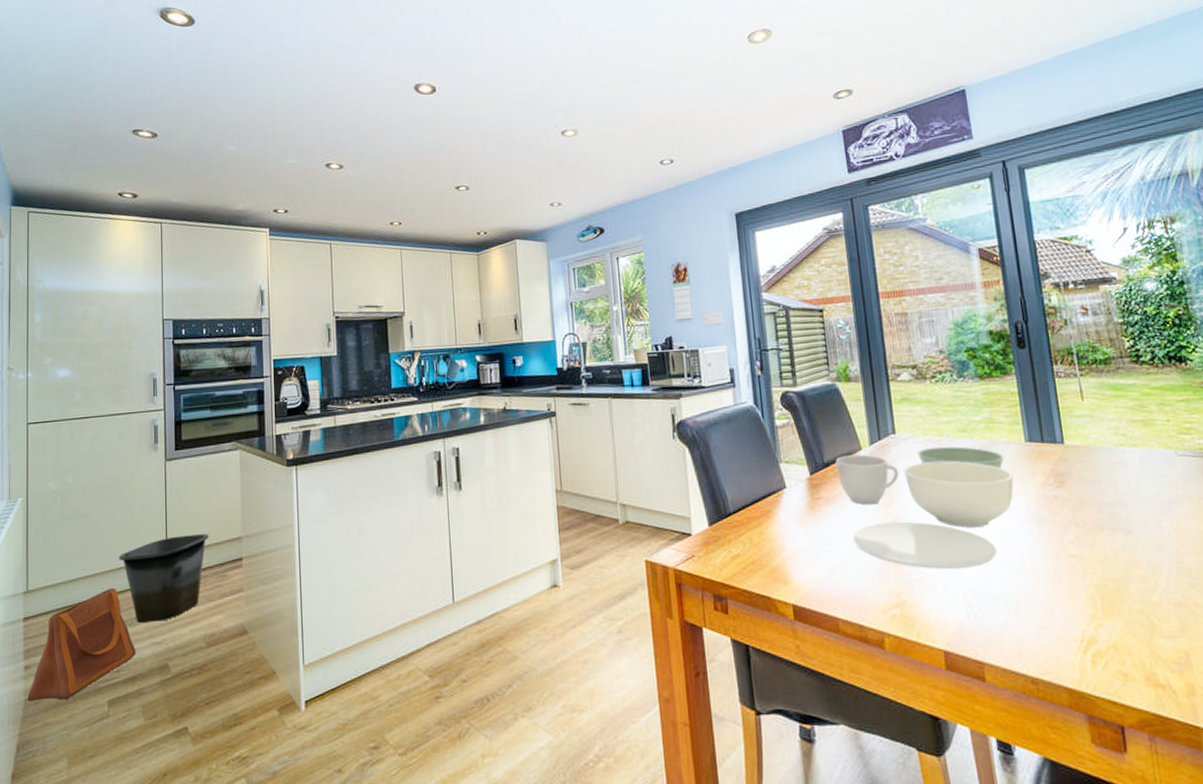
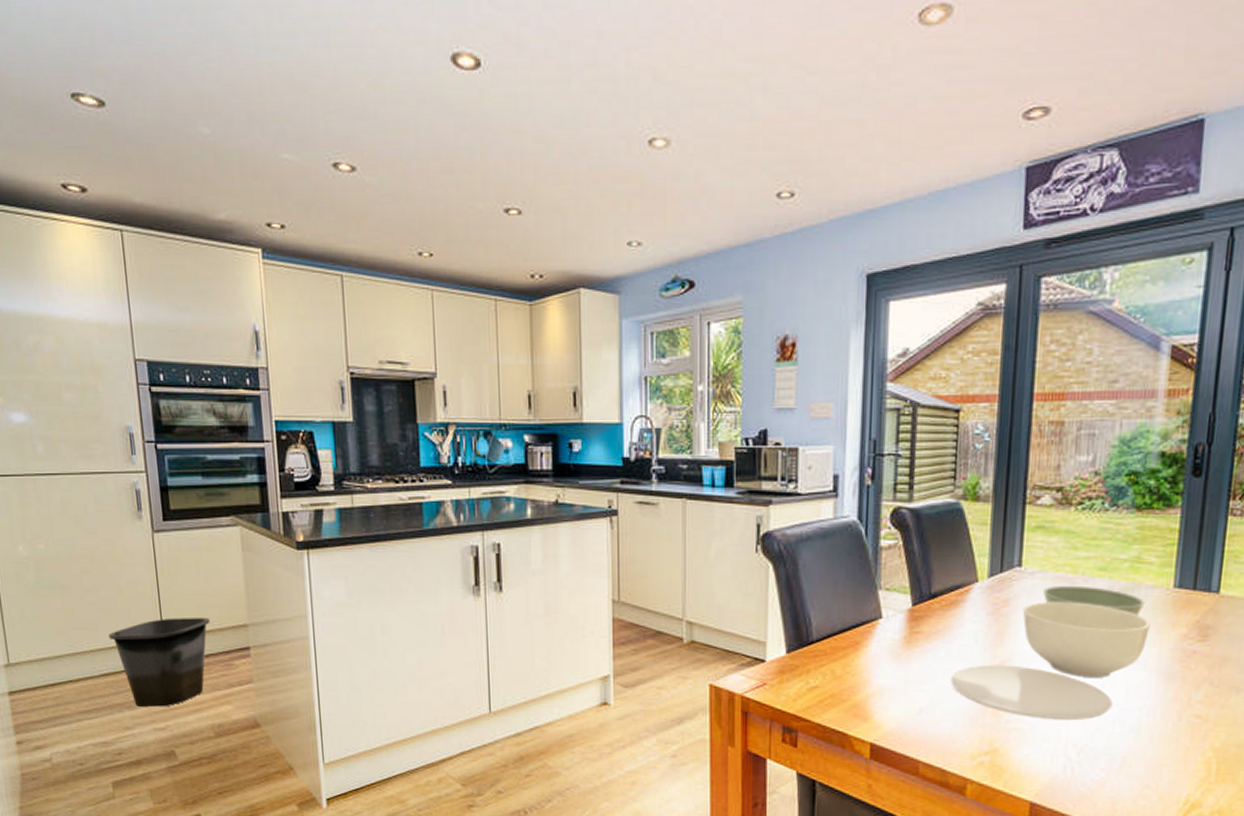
shopping bag: present [27,587,136,702] -> none [23,667,139,778]
cup: present [835,454,899,505] -> none [944,587,1017,645]

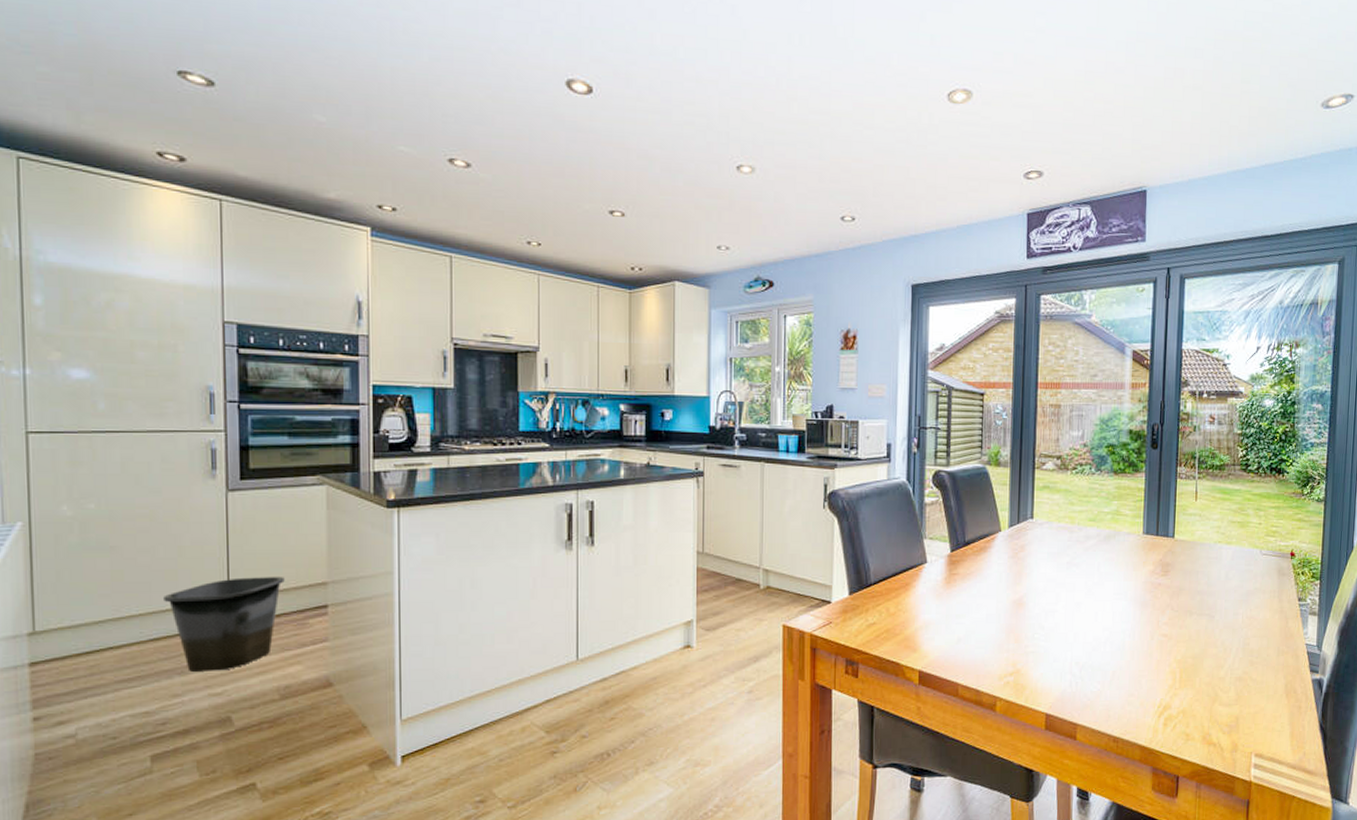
plate: present [951,665,1113,721] -> none [982,599,1104,644]
bowl: present [1022,602,1150,677] -> none [1035,547,1128,607]
bowl: present [1043,585,1145,616] -> none [1050,533,1124,557]

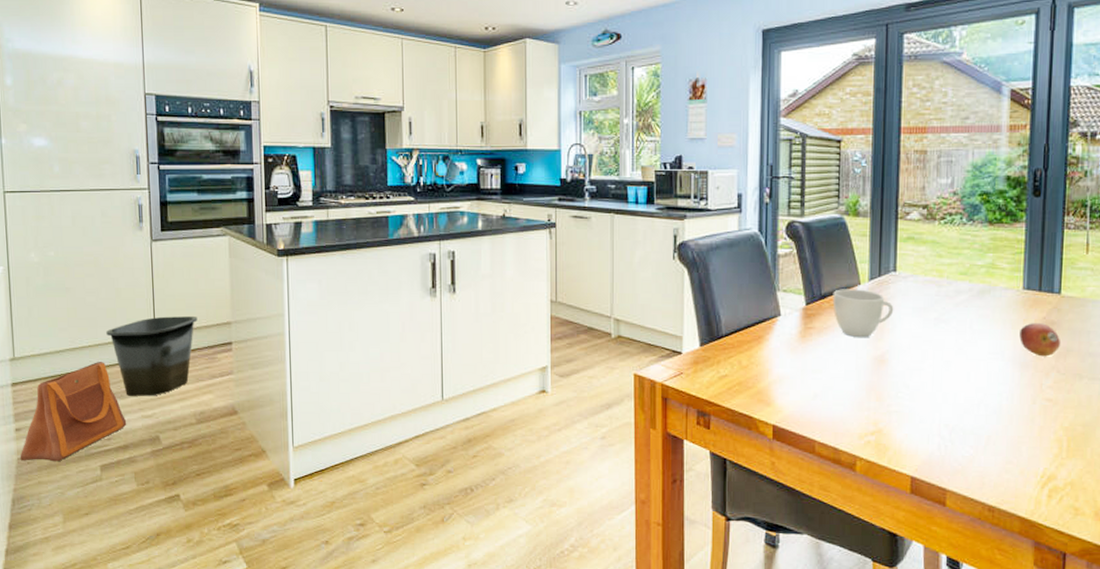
shopping bag: none [38,631,188,757] -> present [20,361,127,462]
cup: none [975,536,1031,583] -> present [832,289,894,338]
fruit: none [1140,565,1175,596] -> present [1019,323,1061,357]

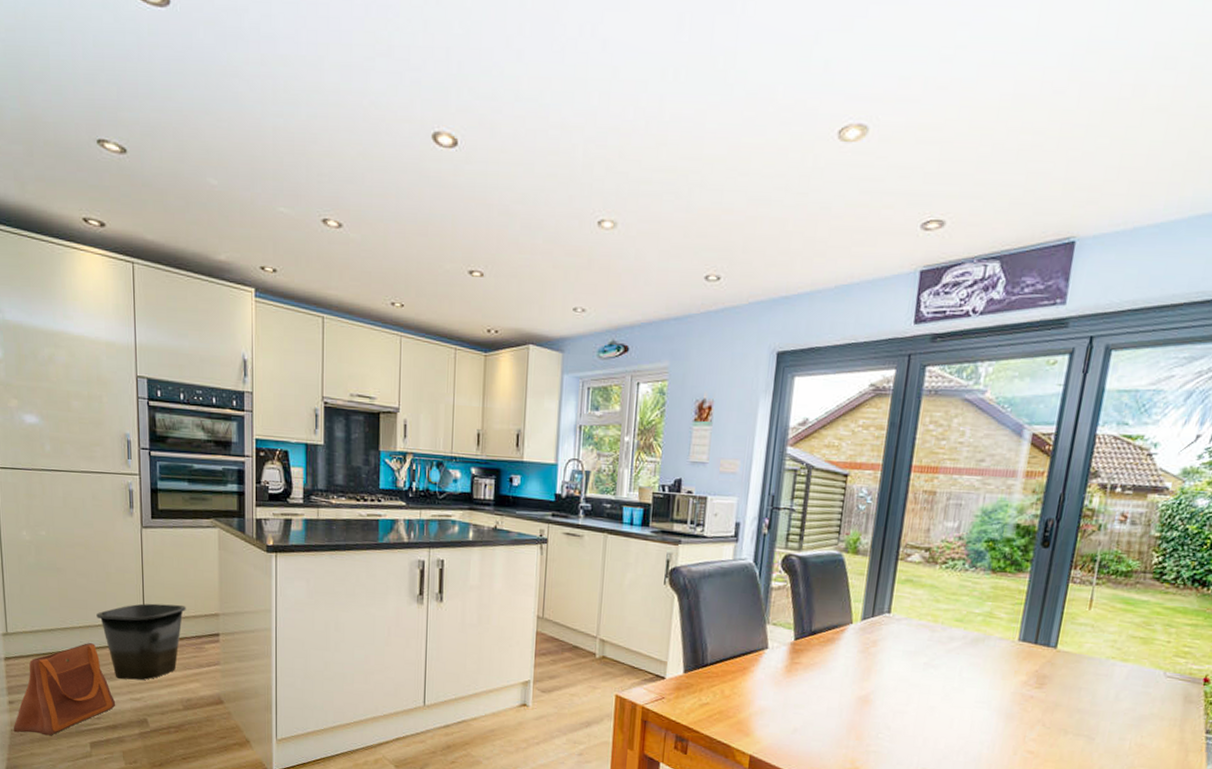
cup: present [832,289,894,338] -> none [822,626,884,677]
fruit: present [1019,323,1061,357] -> none [1008,675,1051,710]

